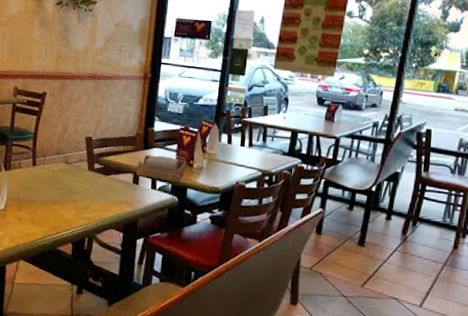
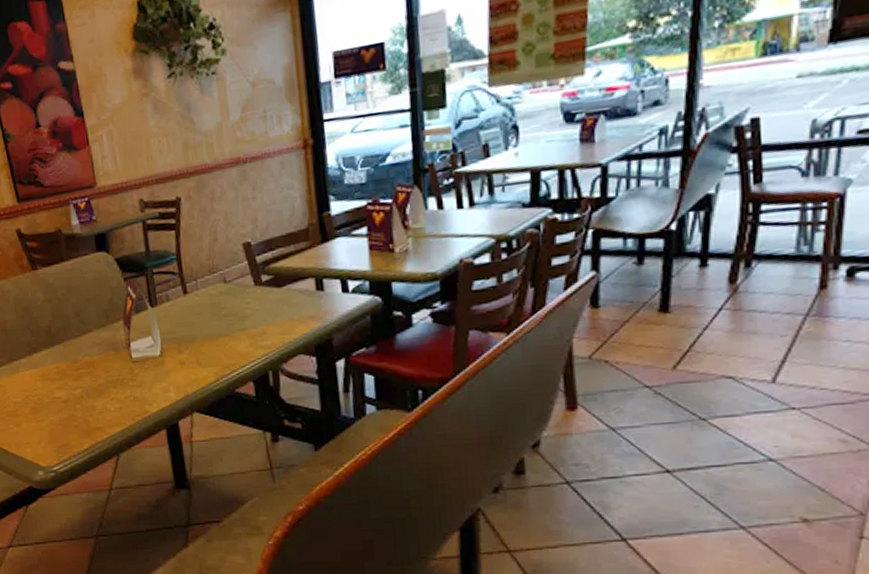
napkin holder: present [135,154,187,182] -> none [317,245,385,280]

